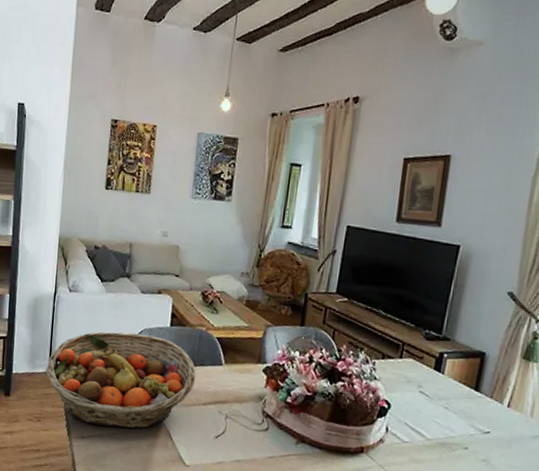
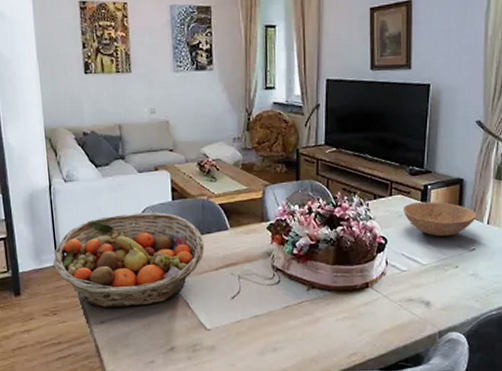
bowl: none [412,369,496,413] -> present [402,201,476,236]

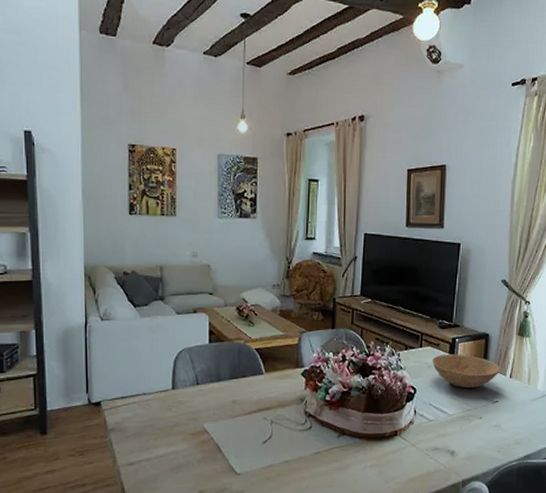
fruit basket: present [53,212,205,309] -> none [84,354,239,450]

